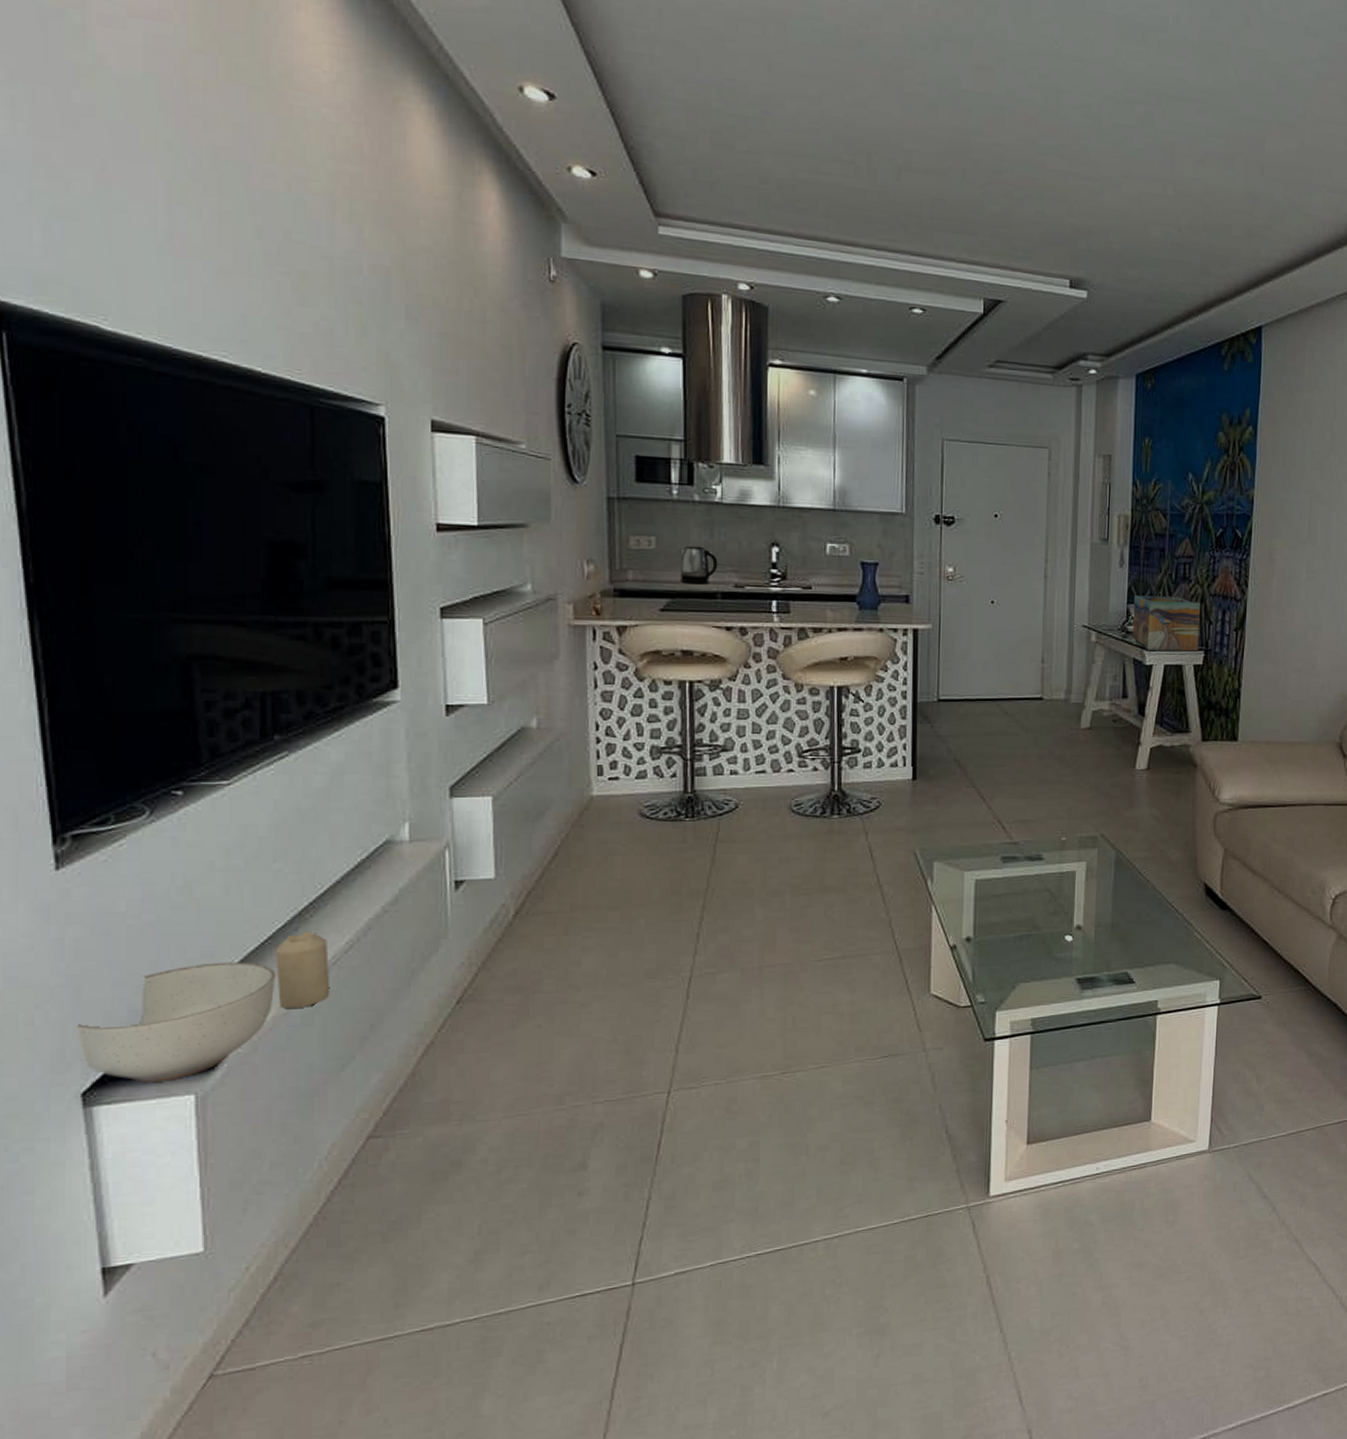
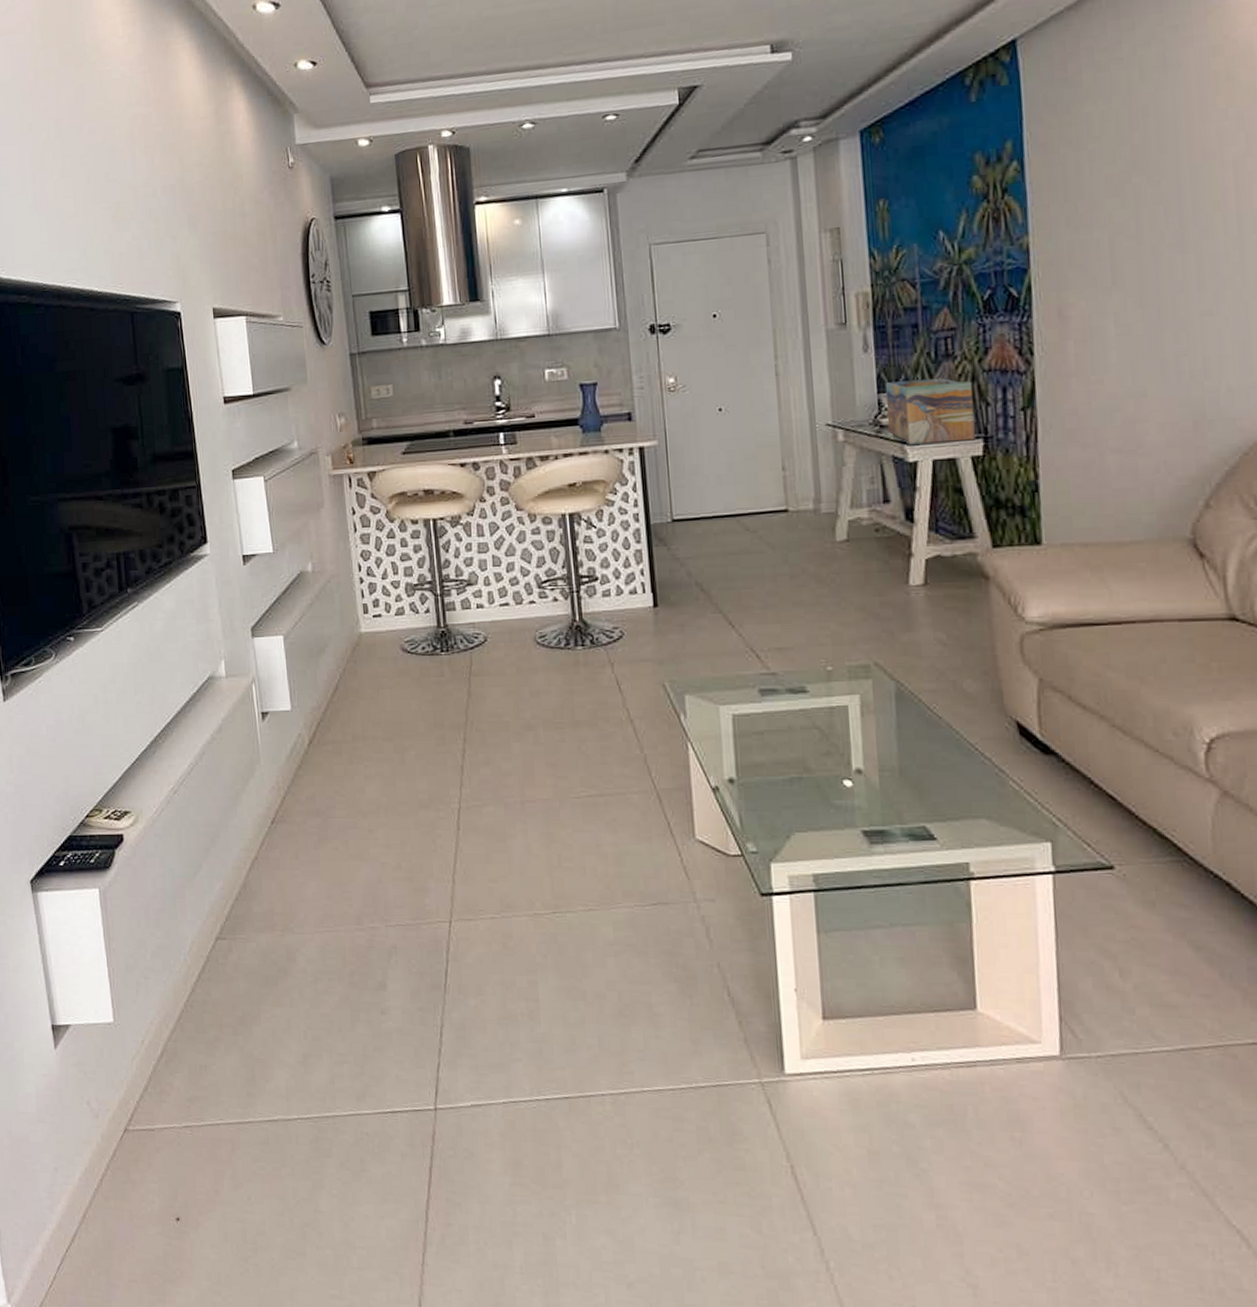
bowl: present [77,962,276,1083] -> none [24,779,144,876]
candle: present [276,931,330,1009] -> none [142,755,181,821]
kettle: present [680,545,718,585] -> none [414,388,448,426]

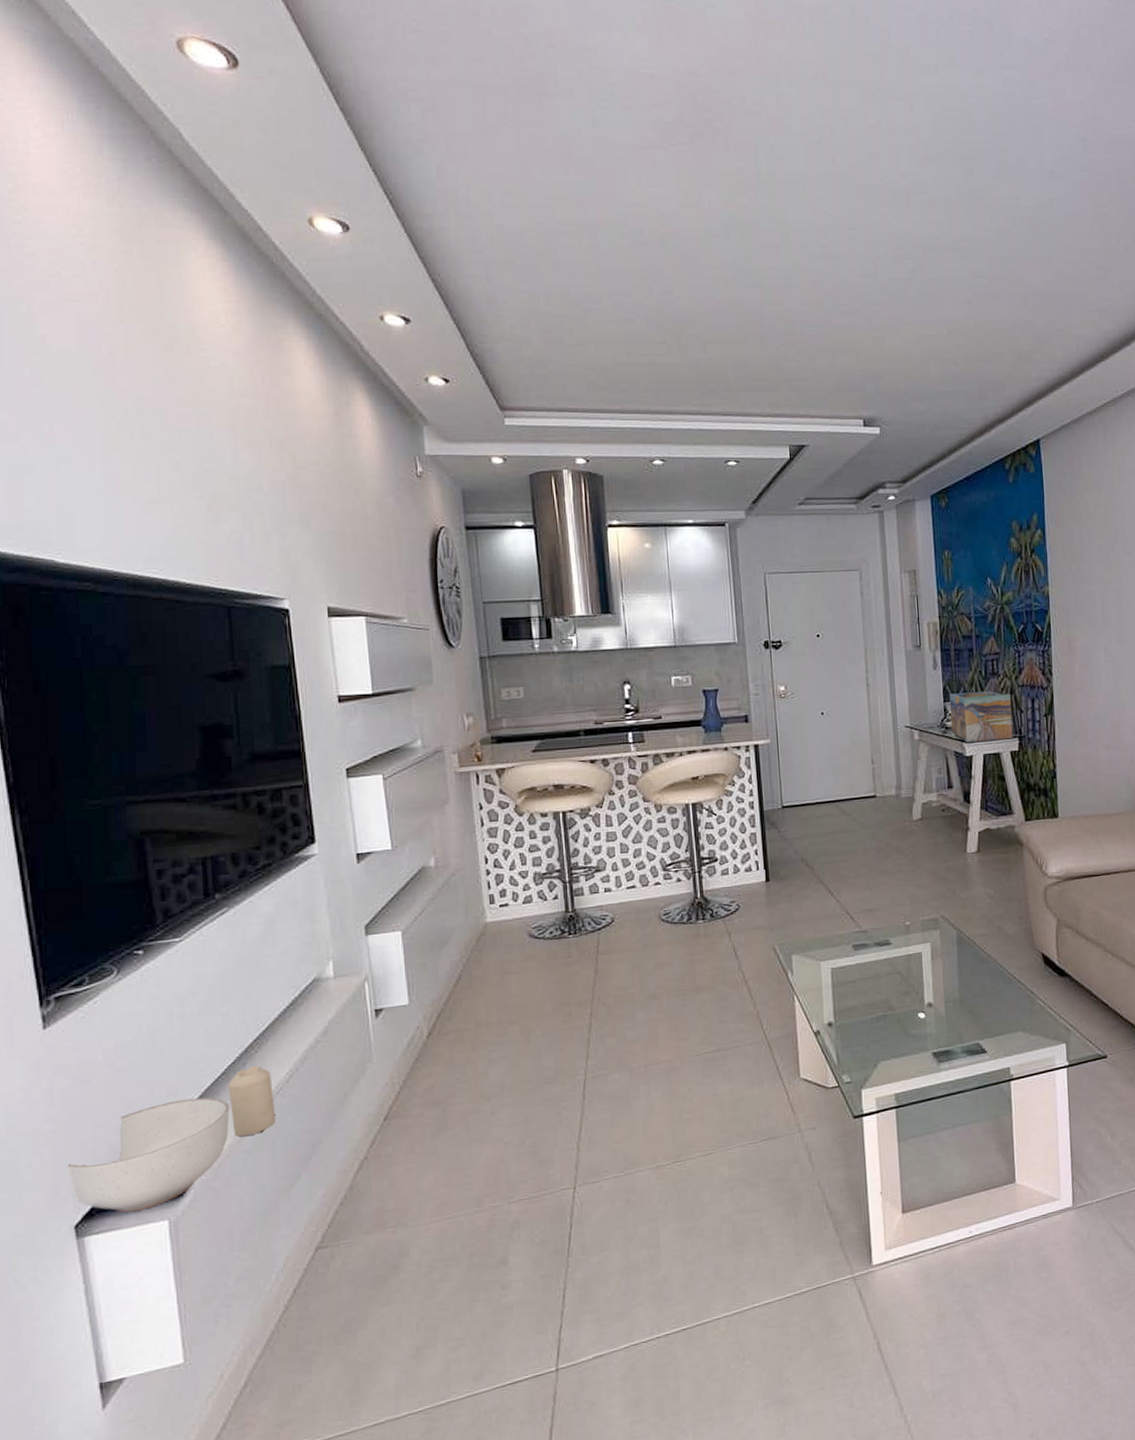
bowl: none [24,779,144,876] -> present [68,1097,230,1213]
candle: none [142,755,181,821] -> present [228,1065,276,1137]

